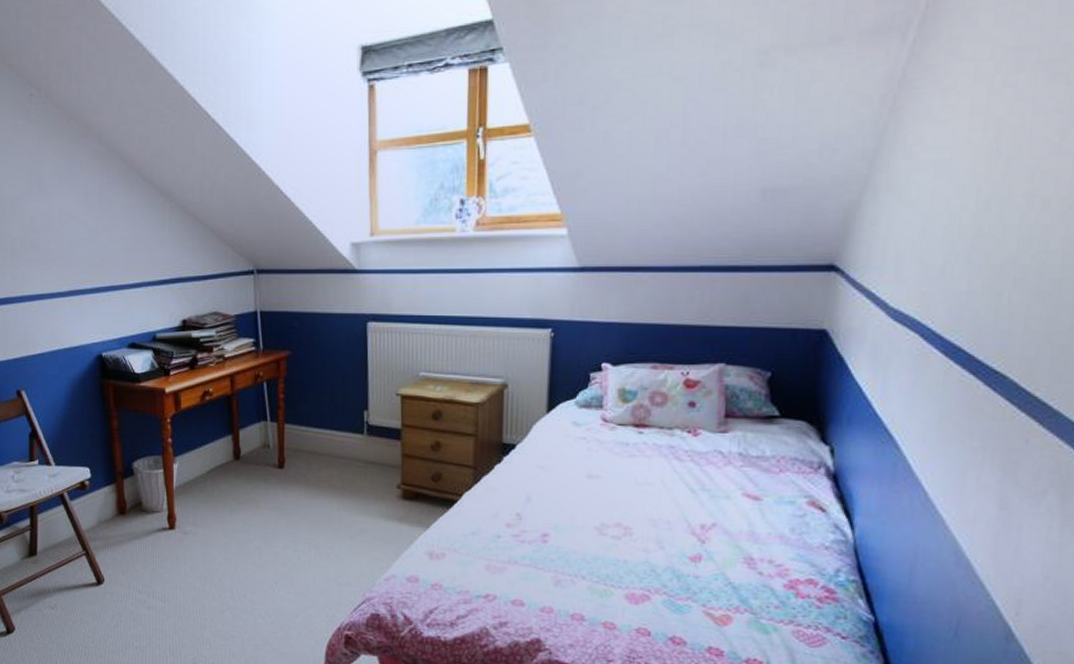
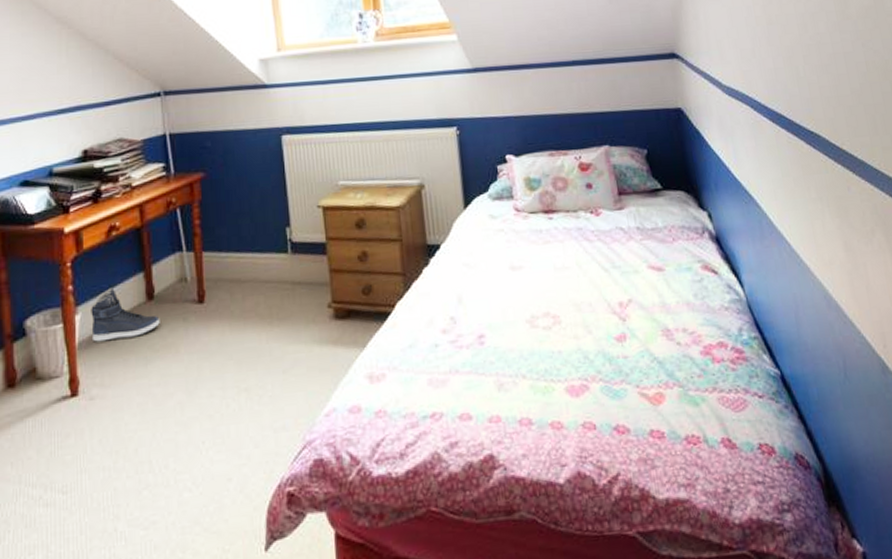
sneaker: none [186,444,244,489] -> present [91,287,160,342]

